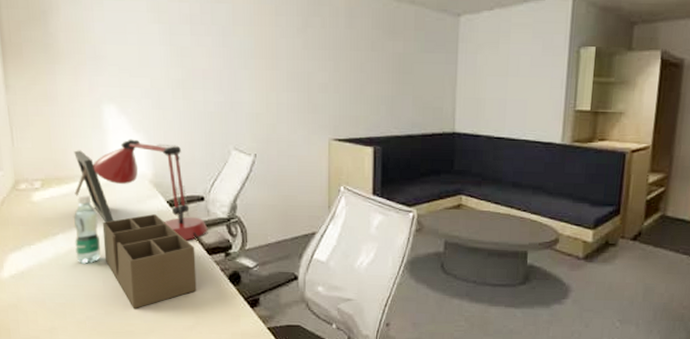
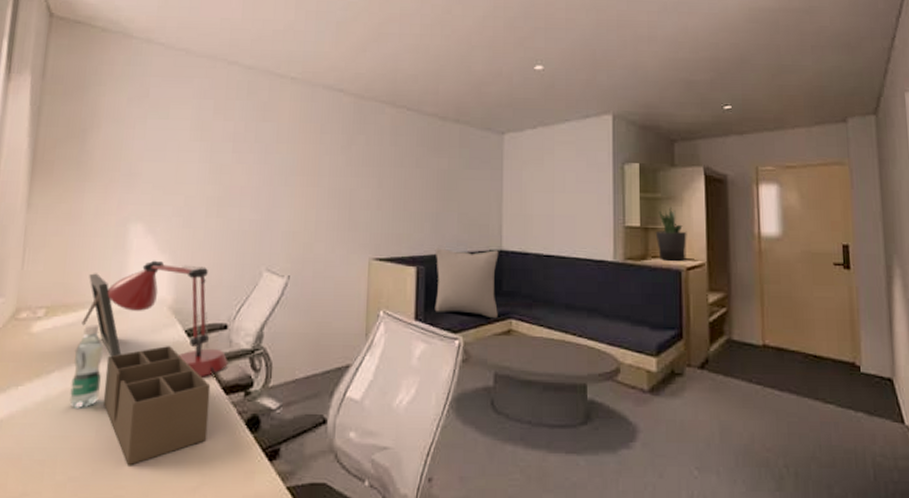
pillow: none [391,129,451,195] -> present [434,248,499,319]
planter: none [604,91,636,144] -> present [655,206,687,261]

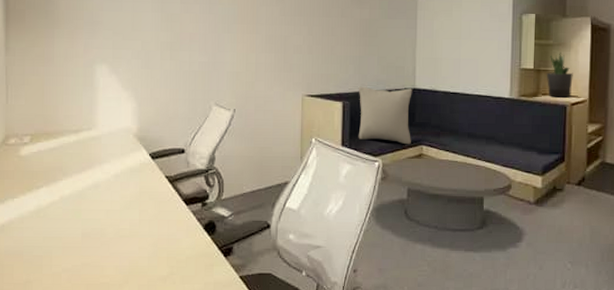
bottle: present [69,324,104,408] -> none [58,149,82,216]
picture frame: present [81,273,122,357] -> none [62,106,98,175]
desk organizer: present [103,346,211,466] -> none [85,166,174,261]
desk lamp: present [107,260,228,377] -> none [81,96,187,192]

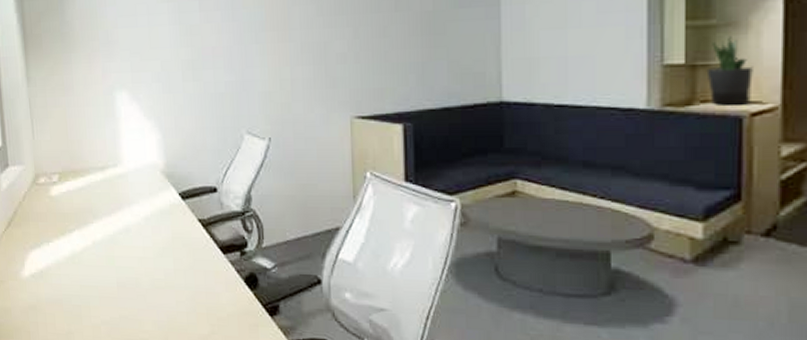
pillow: present [358,86,412,145] -> none [424,102,500,179]

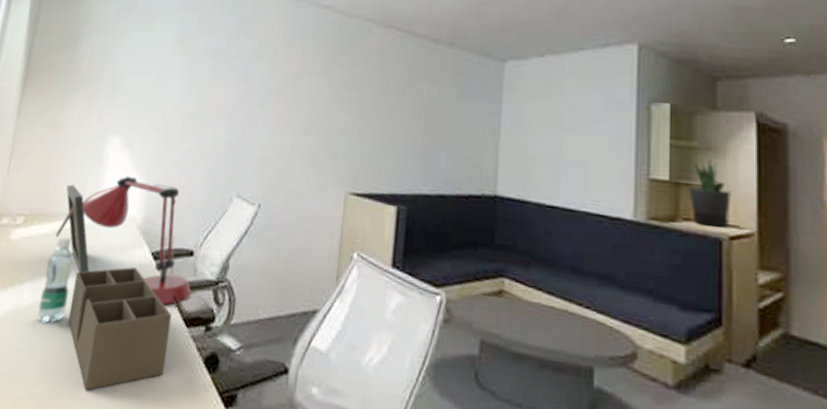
bottle: none [88,188,115,263] -> present [37,237,74,323]
picture frame: none [89,141,127,218] -> present [55,184,90,273]
desk lamp: none [106,126,222,237] -> present [81,176,192,305]
desk organizer: none [115,208,212,314] -> present [68,267,172,391]

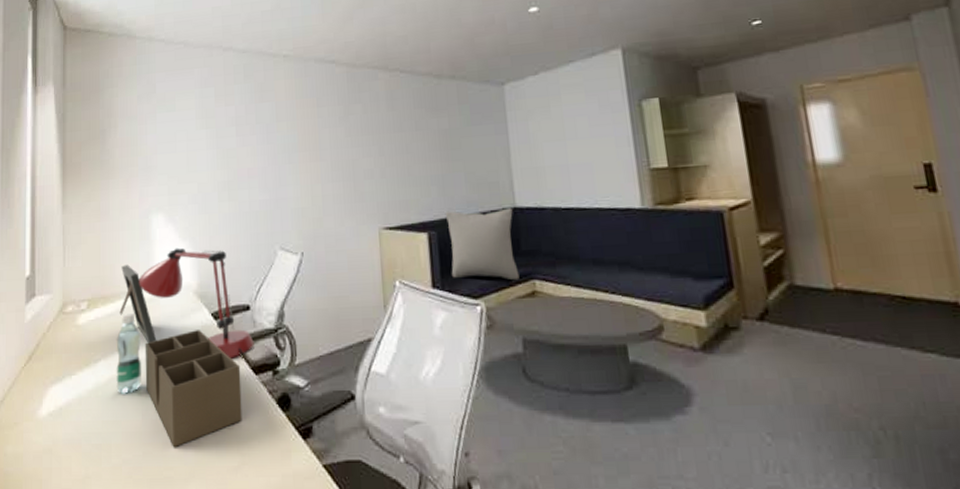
pillow: none [414,186,492,275] -> present [446,208,519,281]
planter: present [688,158,731,228] -> none [686,141,727,202]

